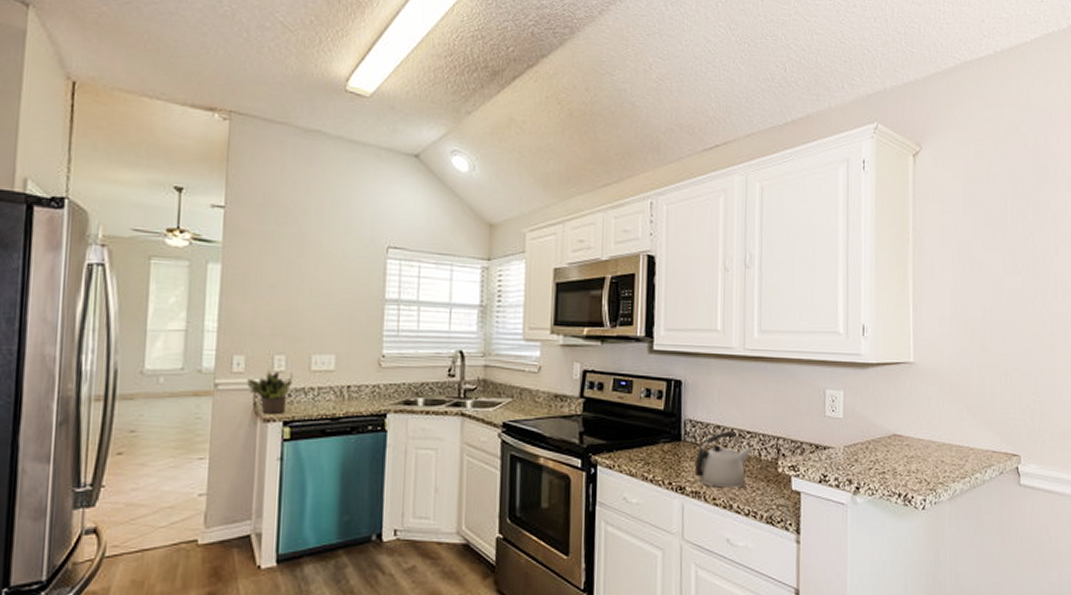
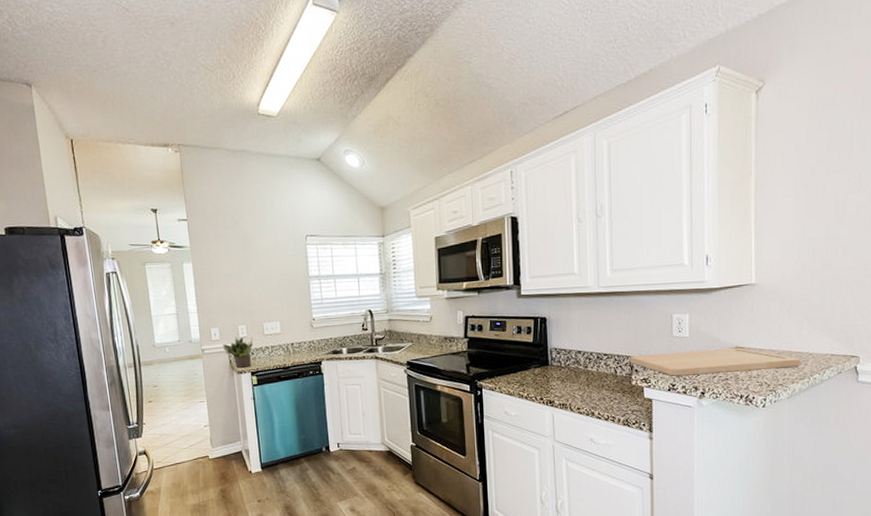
kettle: present [694,431,752,488] -> none [561,355,609,400]
cutting board: none [776,435,962,465] -> present [630,347,801,376]

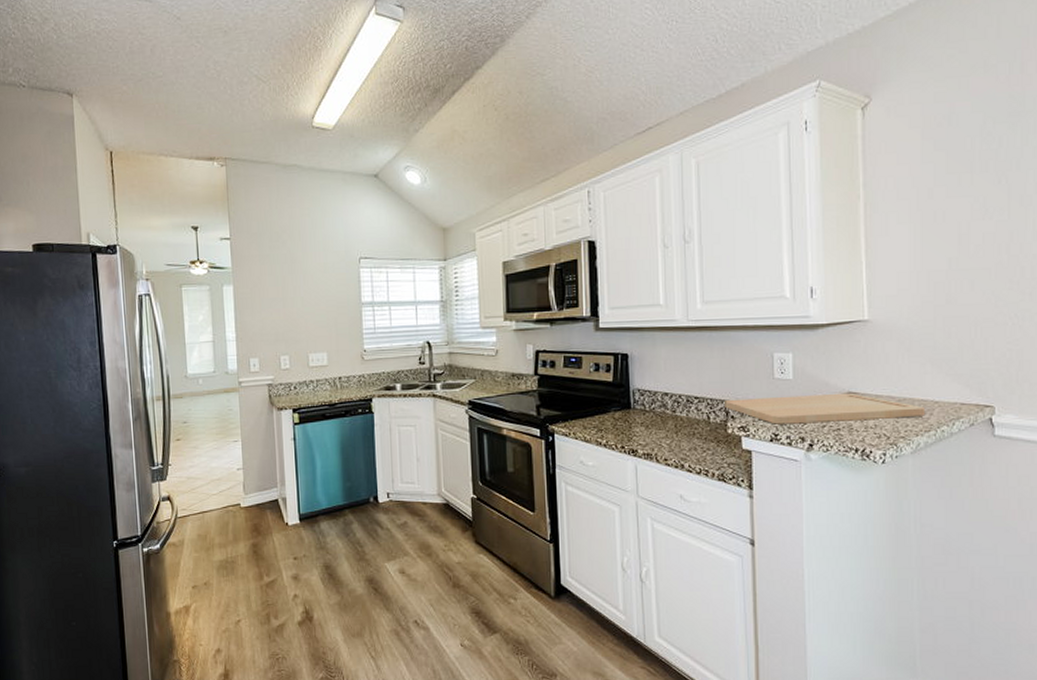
potted plant: present [223,337,253,369] -> none [263,368,296,405]

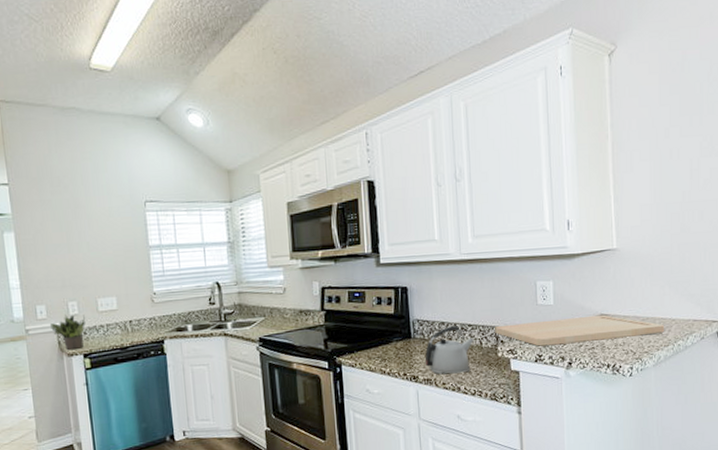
potted plant: none [263,368,296,405] -> present [50,314,85,351]
kettle: none [645,398,700,450] -> present [424,326,474,375]

